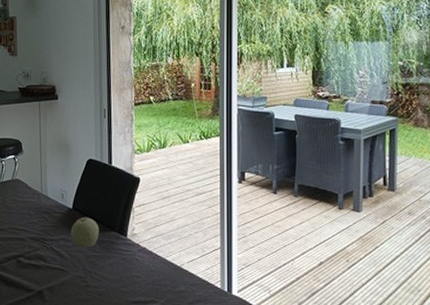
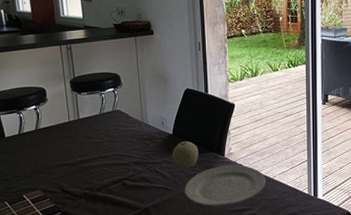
plate: none [82,248,173,296] -> present [185,165,266,207]

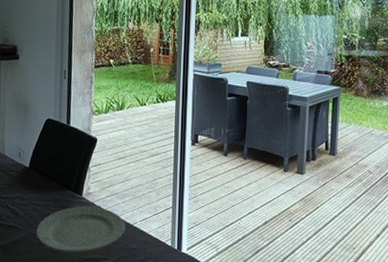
fruit: present [172,141,199,168] -> none [26,175,55,206]

